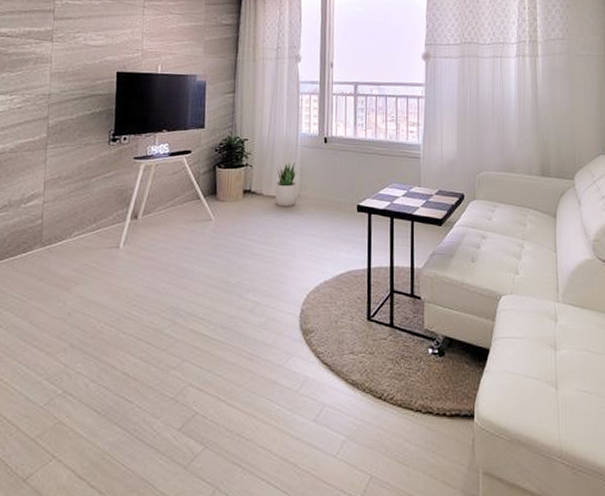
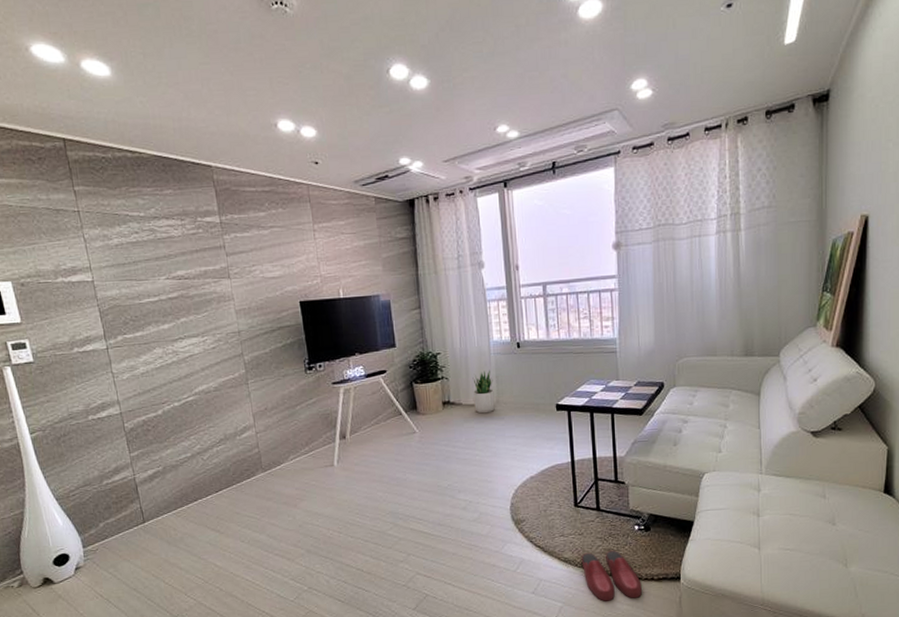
slippers: none [370,375,432,438] -> present [581,550,642,601]

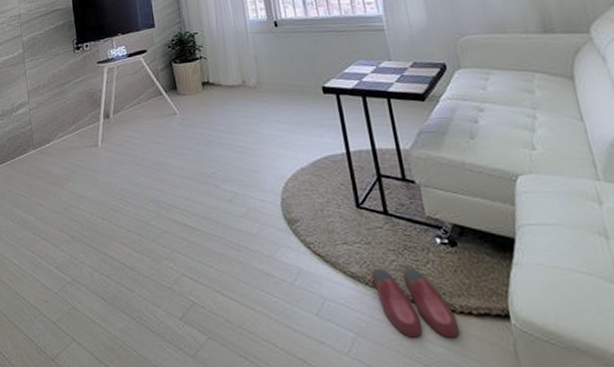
planter: present [472,370,495,414] -> none [231,50,256,96]

